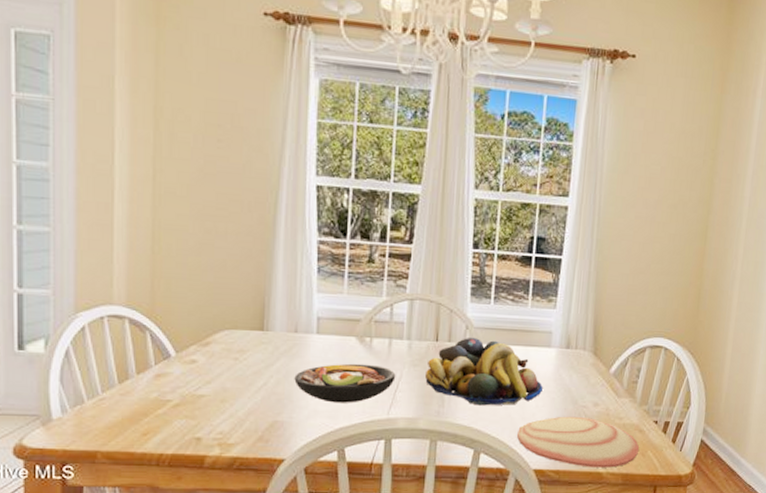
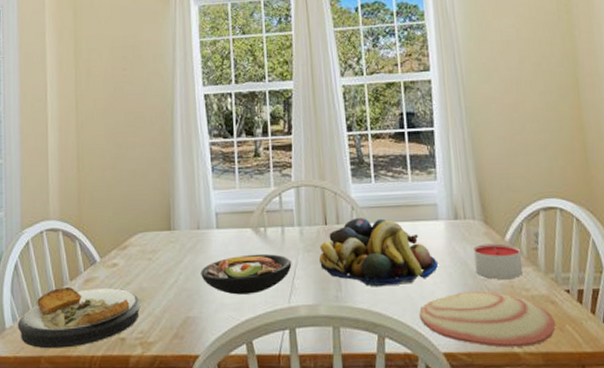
plate: none [67,381,223,444] -> present [17,287,142,349]
candle: none [577,374,622,408] -> present [473,243,523,280]

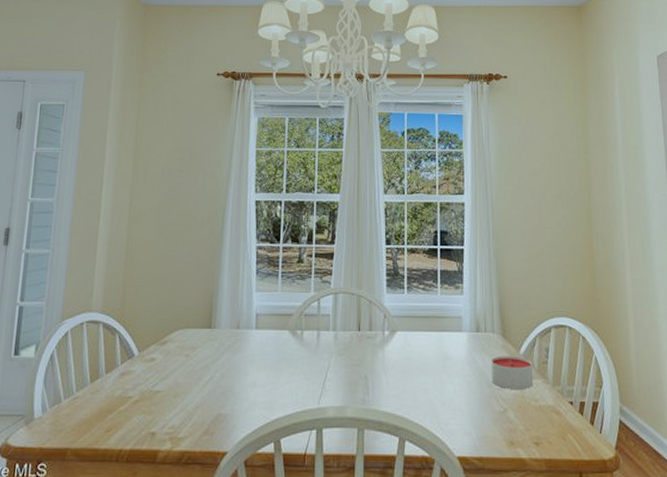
plate: present [17,287,142,349] -> none [46,380,176,441]
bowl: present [201,253,292,295] -> none [236,355,324,394]
fruit bowl: present [319,217,438,287] -> none [351,325,458,392]
plate: present [419,291,555,348] -> none [439,399,558,453]

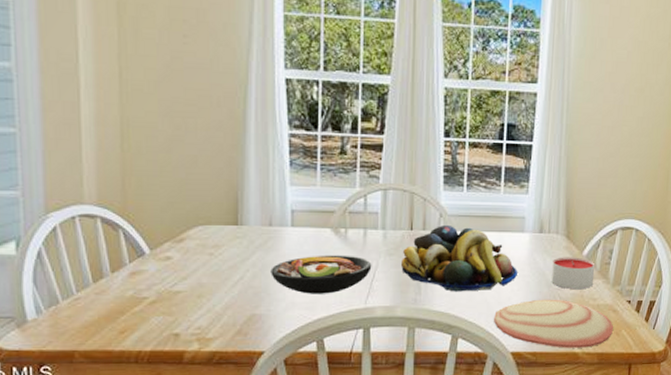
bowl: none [236,355,324,394] -> present [271,255,372,294]
fruit bowl: none [351,325,458,392] -> present [401,224,517,292]
plate: none [439,399,558,453] -> present [494,299,613,348]

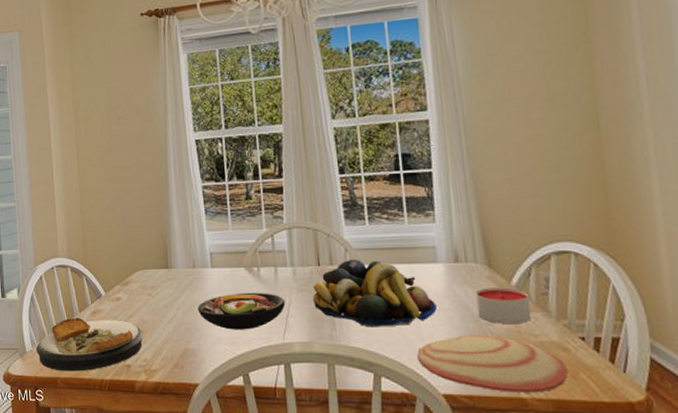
plate: none [42,280,200,343] -> present [36,318,144,372]

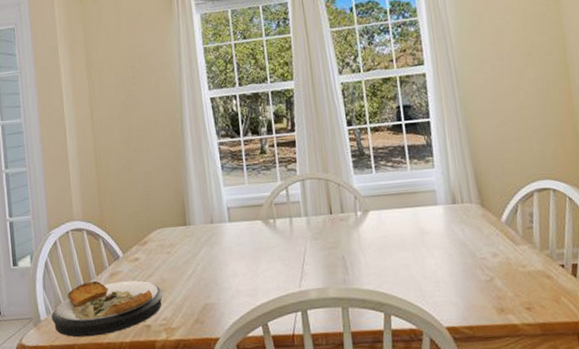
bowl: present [197,292,286,330] -> none [216,243,301,282]
fruit bowl: present [313,258,437,327] -> none [326,205,438,270]
plate: present [417,335,567,393] -> none [422,269,551,320]
candle: present [476,287,532,325] -> none [471,224,520,258]

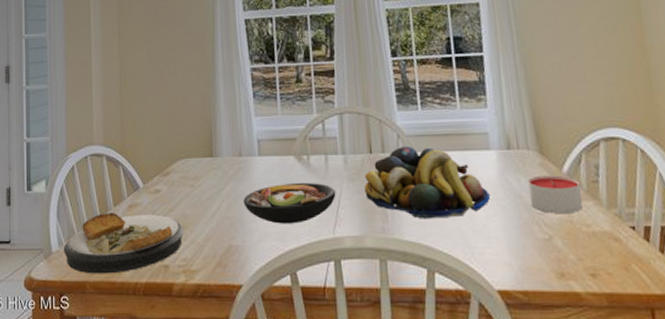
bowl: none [216,243,301,282] -> present [243,182,336,224]
fruit bowl: none [326,205,438,270] -> present [365,145,490,219]
candle: none [471,224,520,258] -> present [528,175,583,214]

